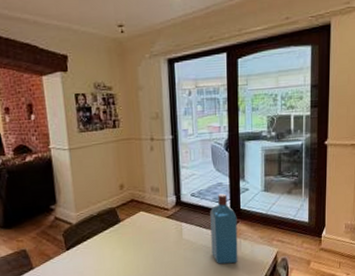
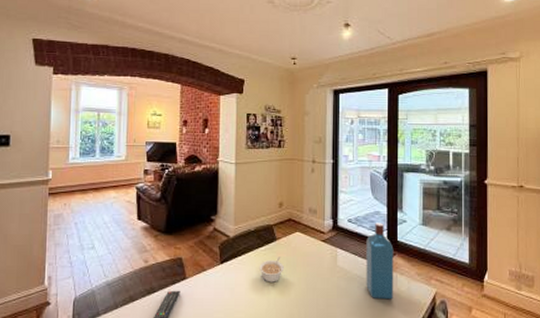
legume: none [106,237,131,262] -> present [259,257,284,282]

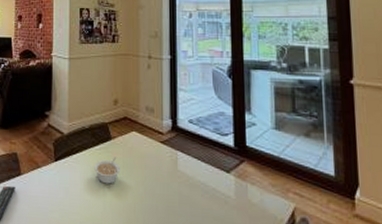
liquor: present [366,223,394,300] -> none [210,124,244,212]

